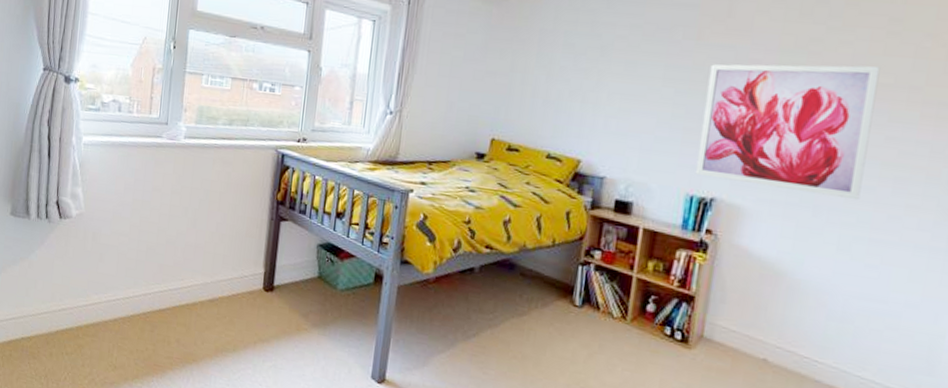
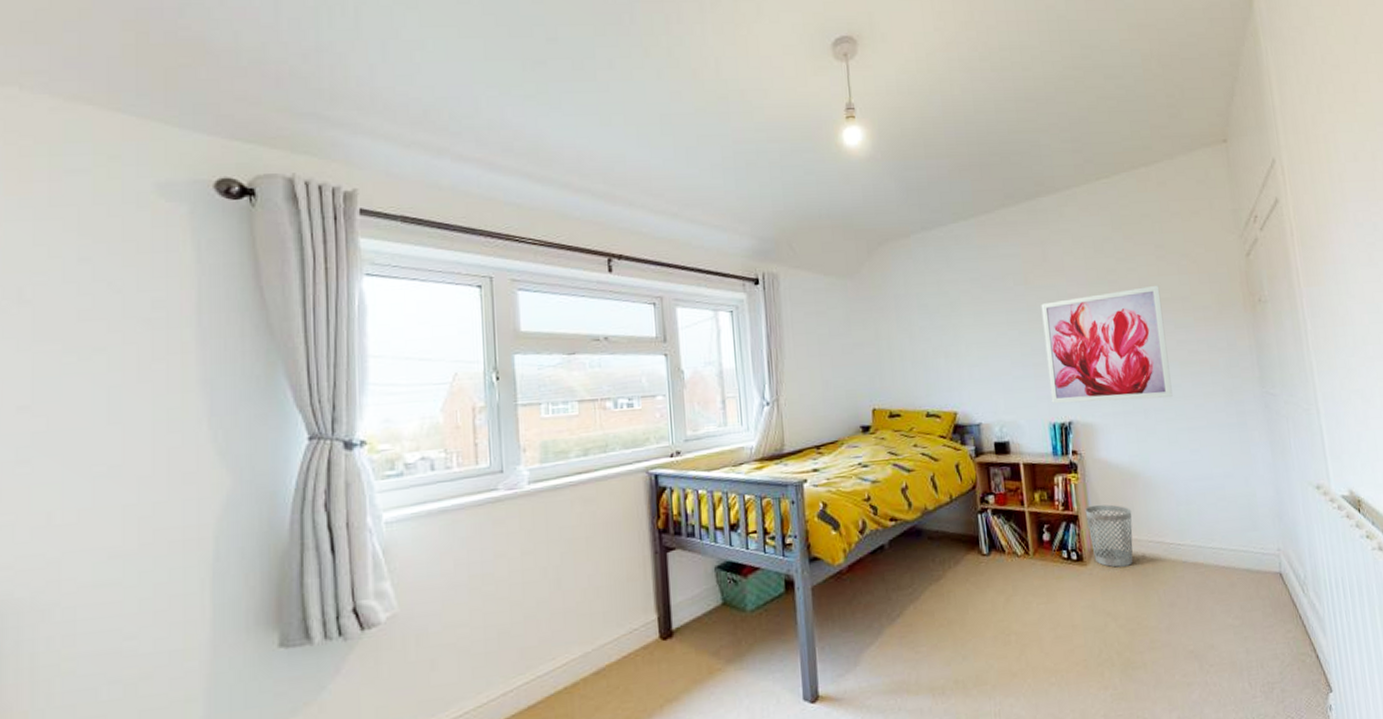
wastebasket: none [702,291,764,365] -> present [1085,504,1133,568]

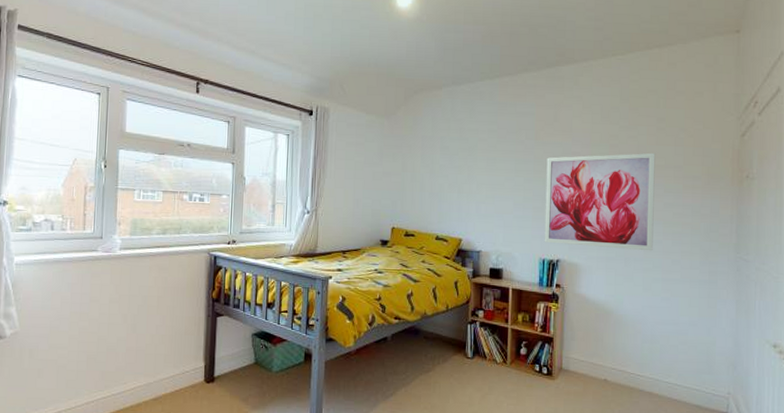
wastebasket: present [1085,504,1133,568] -> none [560,331,601,386]

